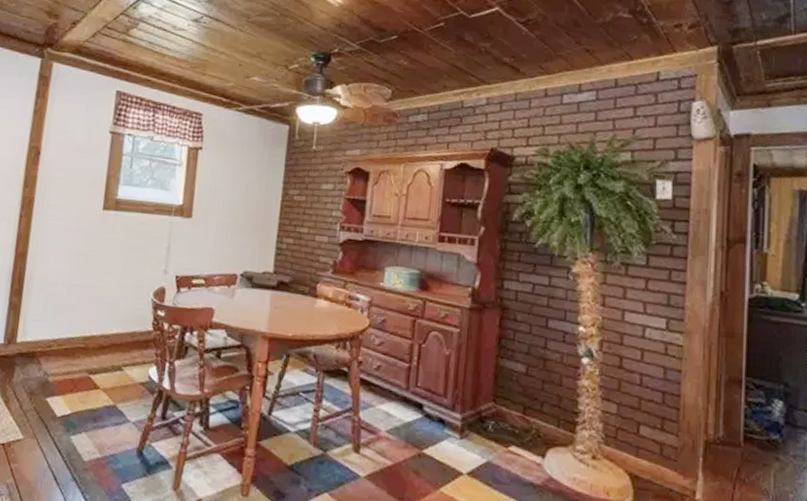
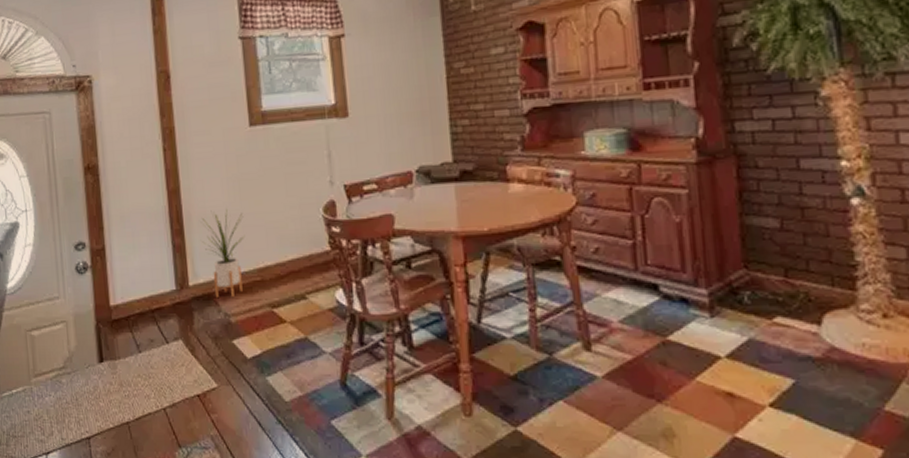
house plant: none [37,277,81,360] -> present [201,209,245,299]

